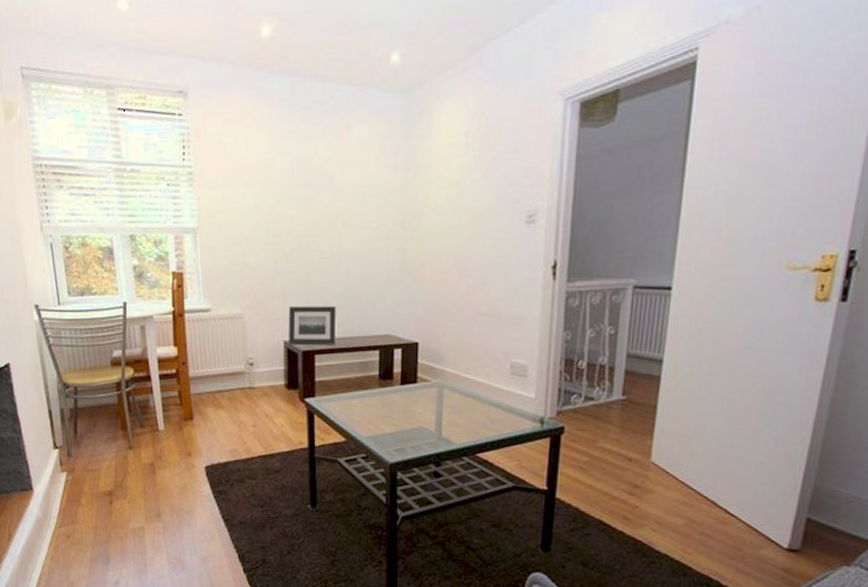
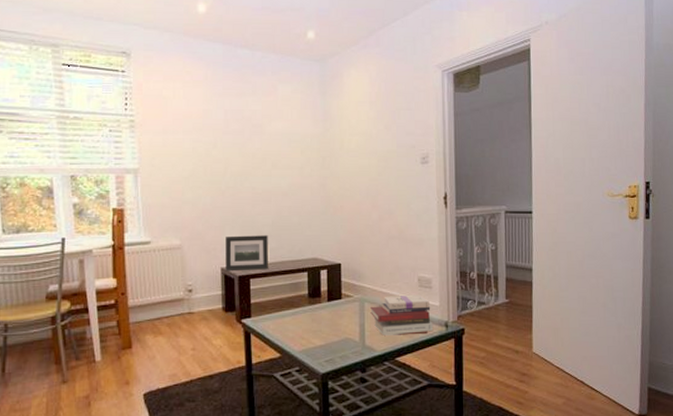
books: none [450,383,526,430] -> present [370,294,434,336]

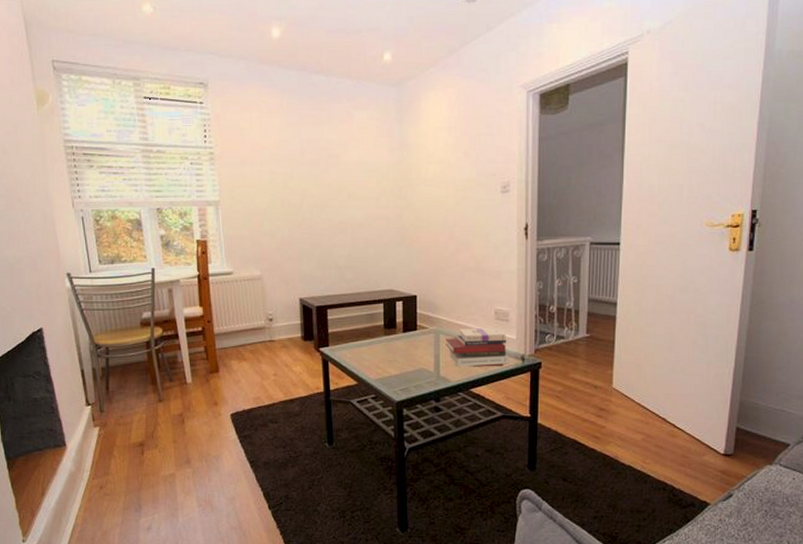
picture frame: present [225,235,269,270] -> none [303,267,346,301]

